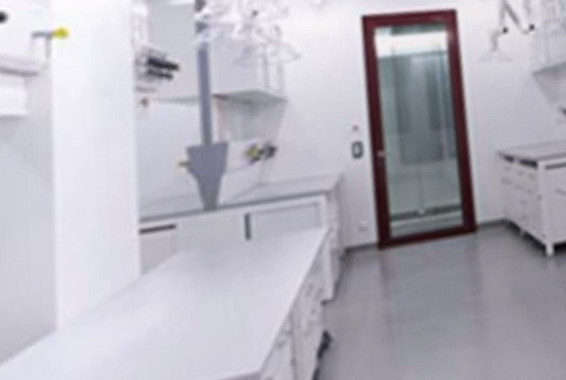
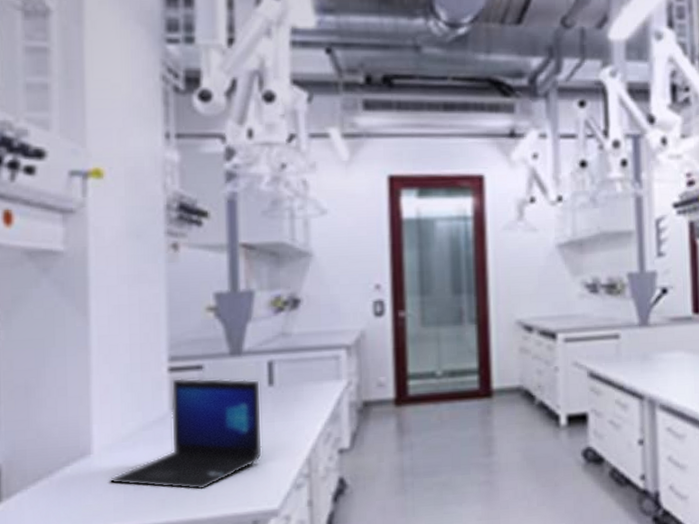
laptop: none [76,234,241,362] -> present [110,378,262,490]

